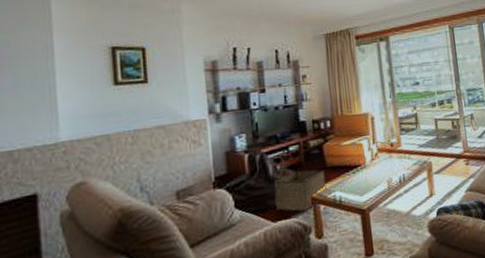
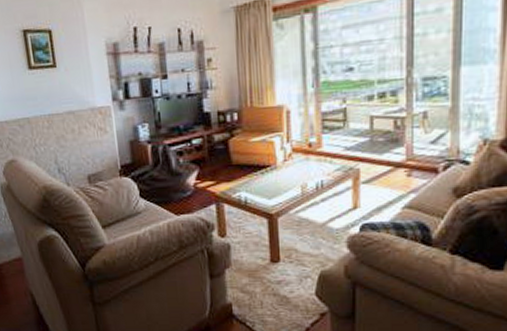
storage bin: present [274,170,326,212] -> none [177,165,231,208]

